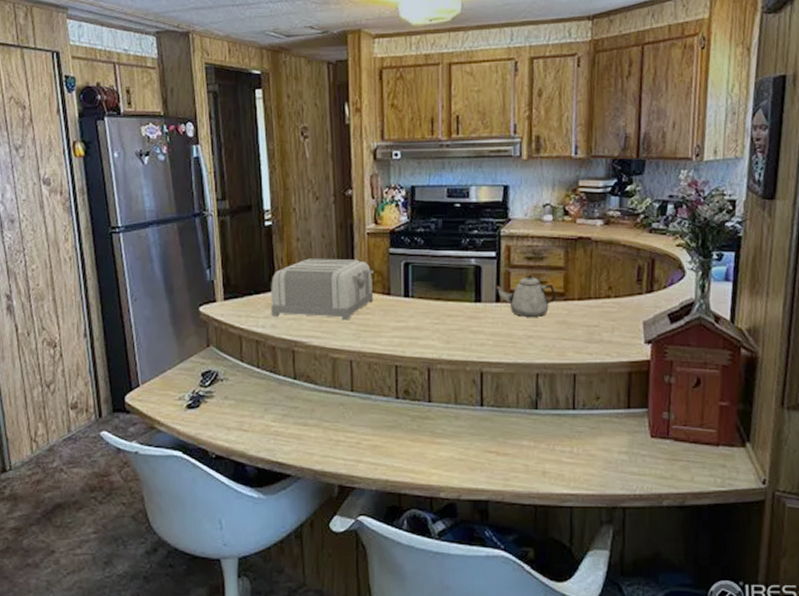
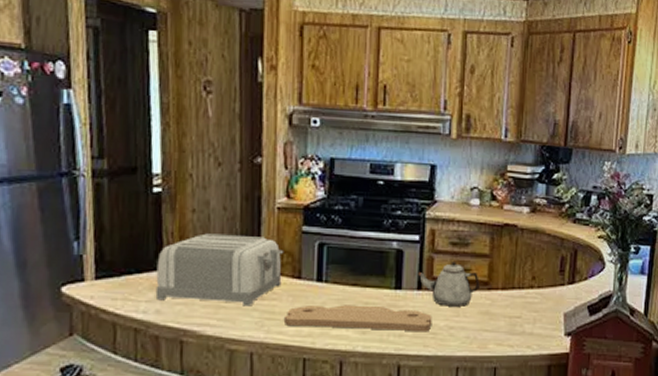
cutting board: none [377,317,511,341] -> present [283,304,432,332]

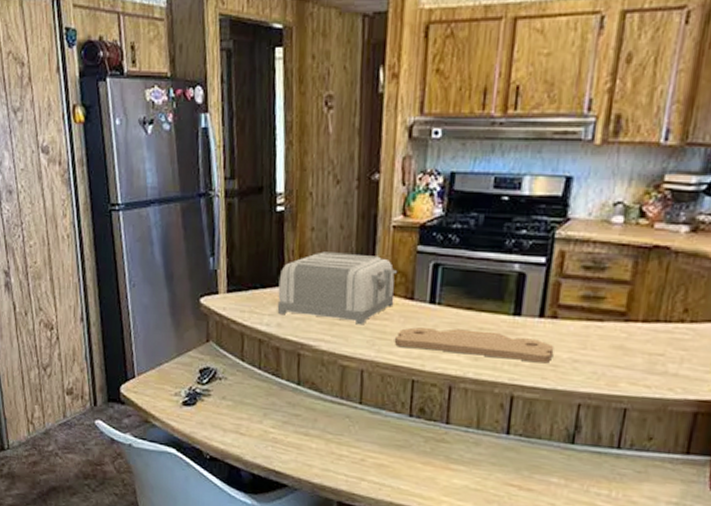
teapot: present [418,262,481,306] -> none [541,288,616,338]

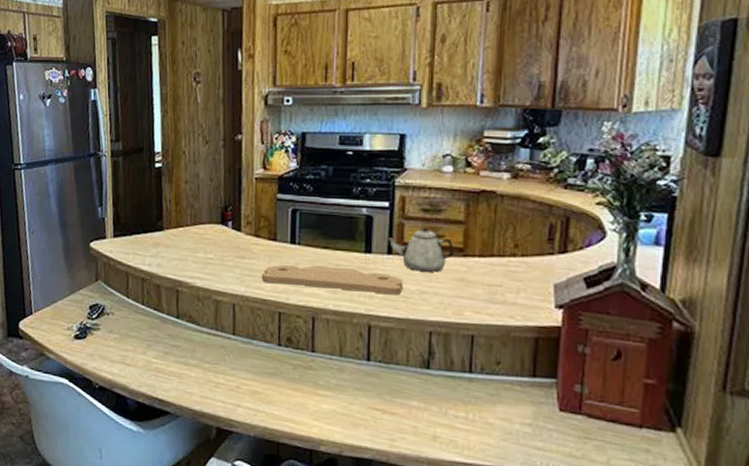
toaster: present [277,252,398,325] -> none [157,201,261,264]
teapot: none [541,288,616,338] -> present [388,228,455,272]

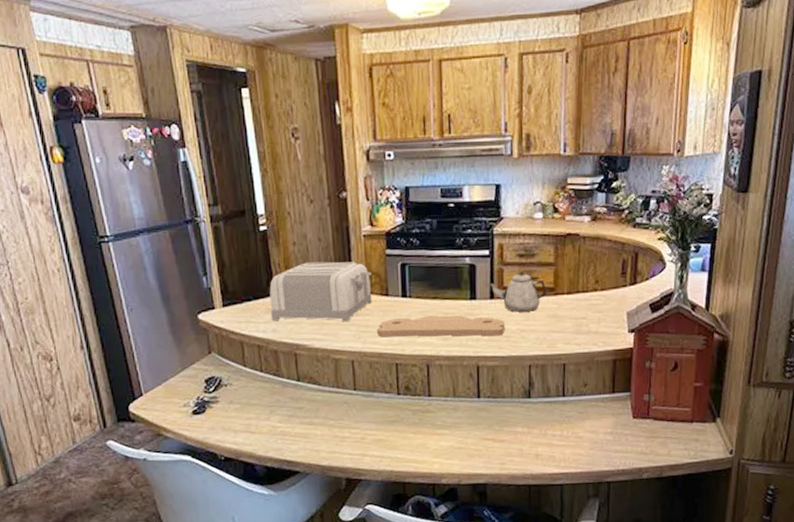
toaster: none [157,201,261,264] -> present [269,261,372,322]

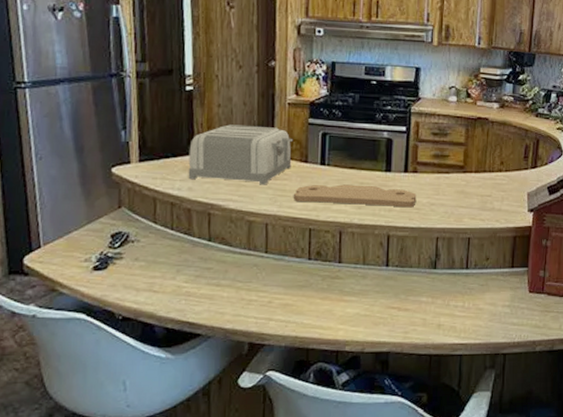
teapot: present [490,272,548,312] -> none [404,149,457,187]

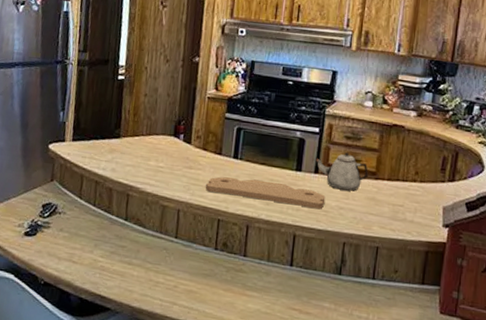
toaster: present [188,124,294,185] -> none [113,113,210,173]
teapot: none [404,149,457,187] -> present [316,152,369,191]

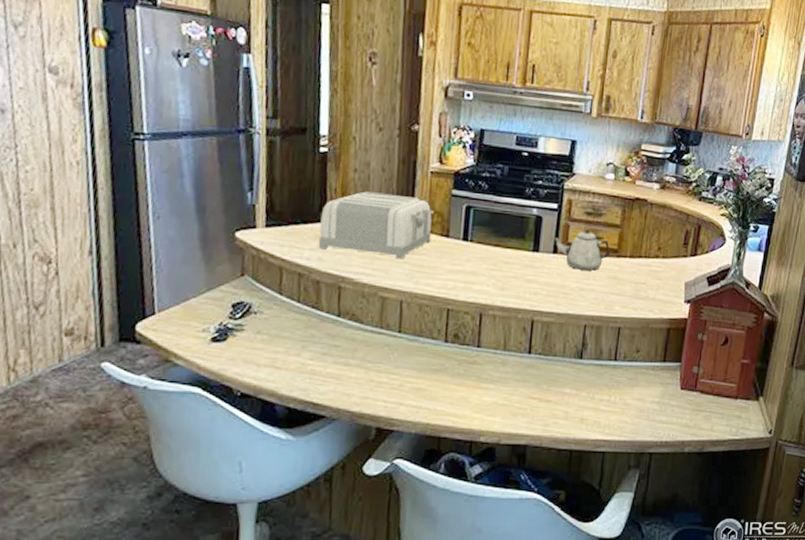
toaster: none [113,113,210,173] -> present [318,191,435,260]
cutting board: present [205,176,326,210] -> none [431,261,565,292]

